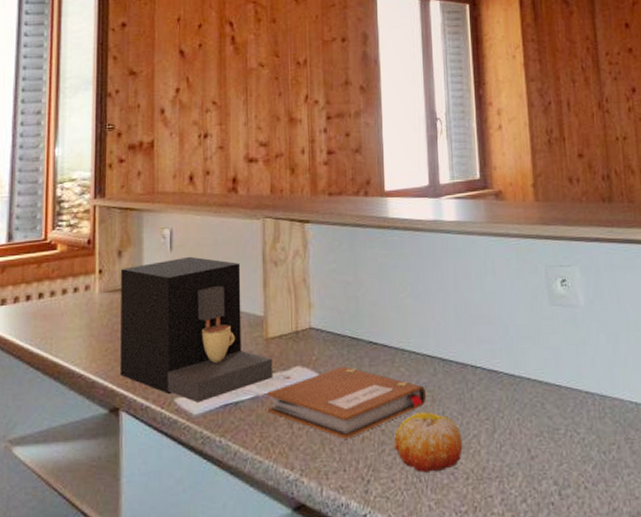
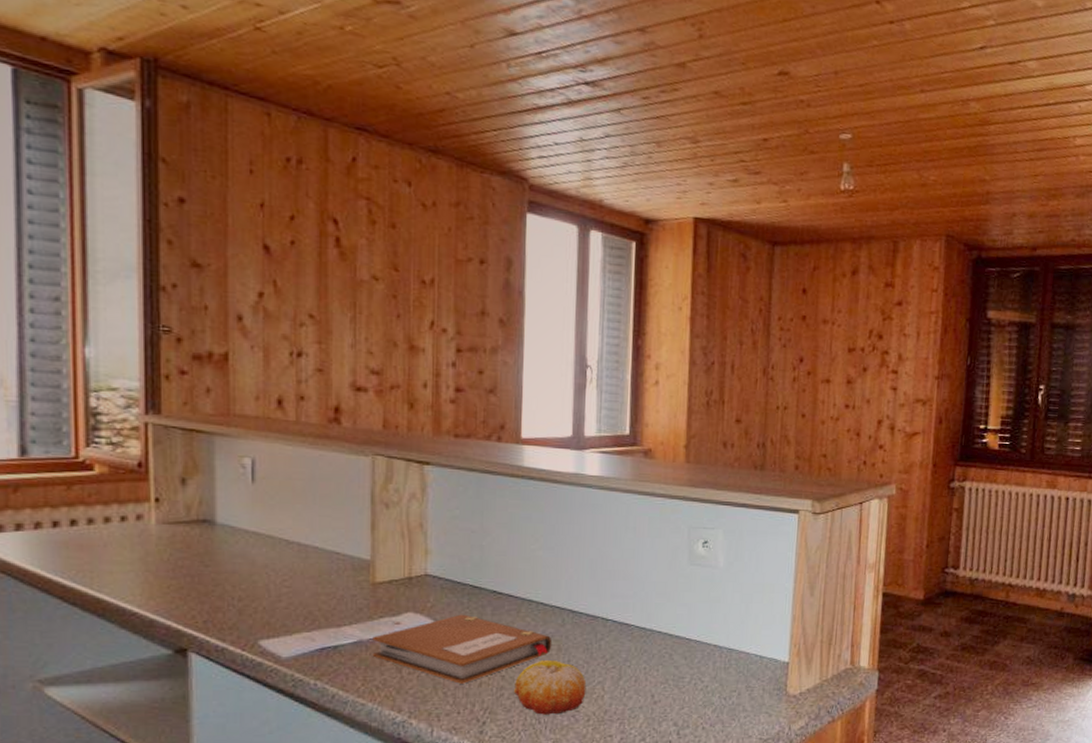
coffee maker: present [120,256,273,403] -> none [186,490,381,645]

